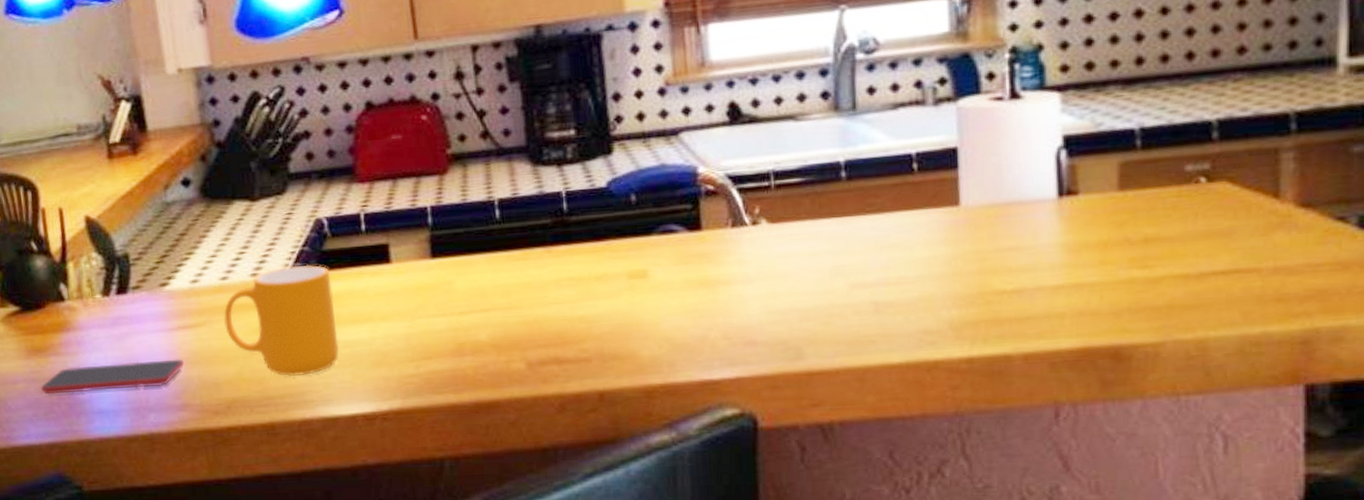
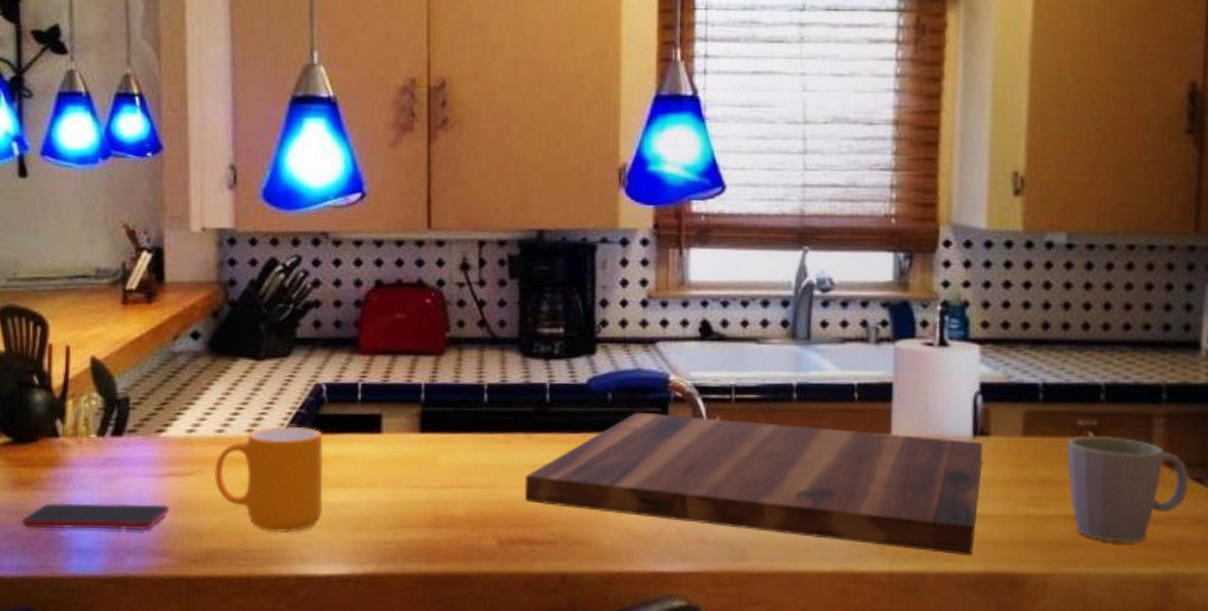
cutting board: none [549,202,1072,332] -> present [524,412,983,556]
mug: none [1174,179,1330,300] -> present [1067,436,1190,543]

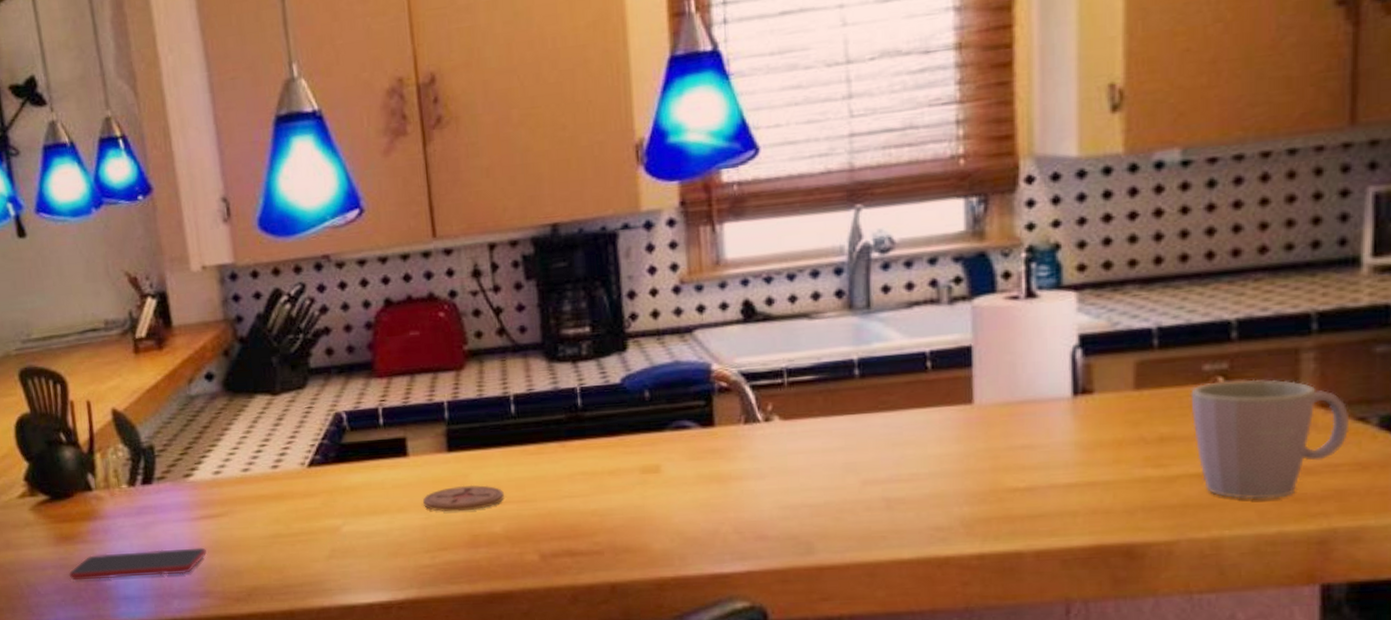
mug: present [215,426,324,533] -> none [245,457,357,566]
coaster: none [390,466,469,492] -> present [422,484,504,512]
cutting board: present [524,412,983,556] -> none [563,400,1087,530]

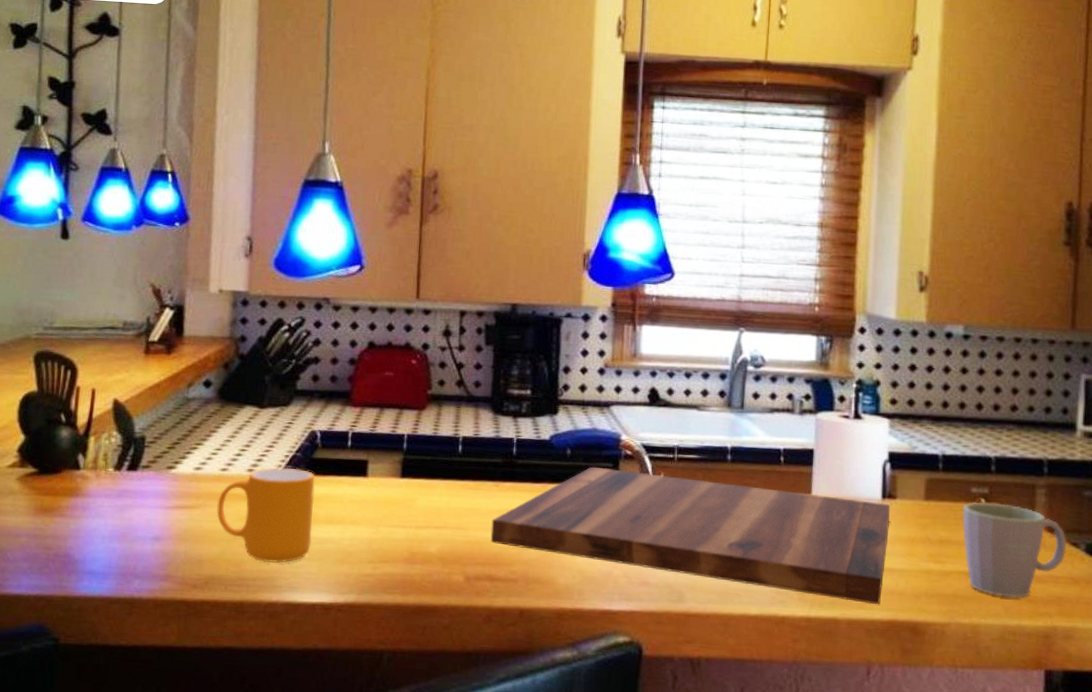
smartphone: present [68,547,207,581] -> none [40,529,175,557]
mug: none [245,457,357,566] -> present [216,467,315,563]
coaster: present [422,484,504,512] -> none [373,508,443,531]
cutting board: none [563,400,1087,530] -> present [490,466,890,605]

